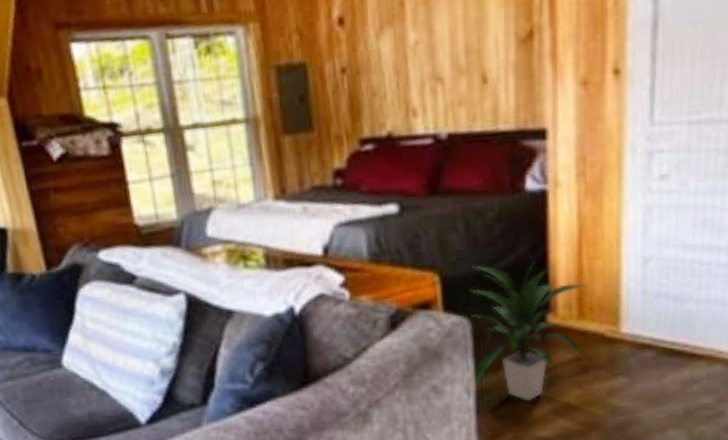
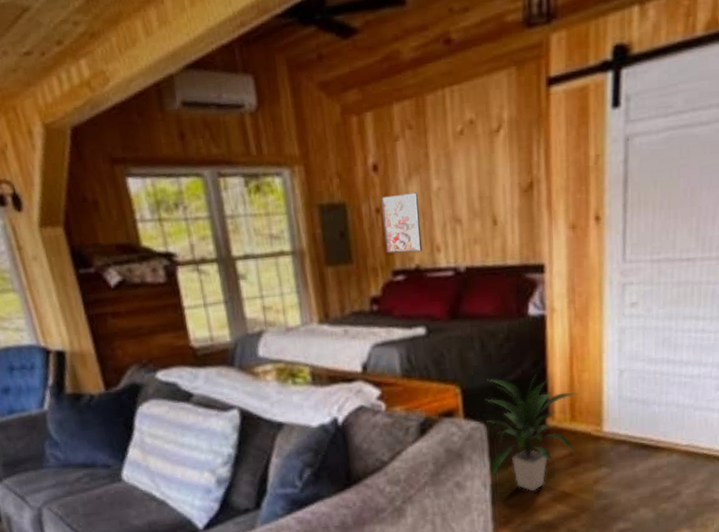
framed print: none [347,47,396,120] -> present [381,192,423,254]

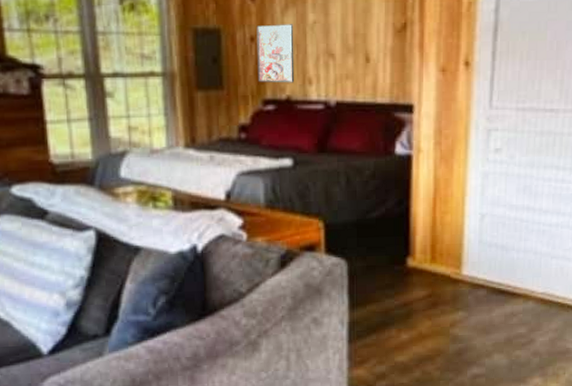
indoor plant: present [486,375,577,492] -> none [347,214,439,332]

